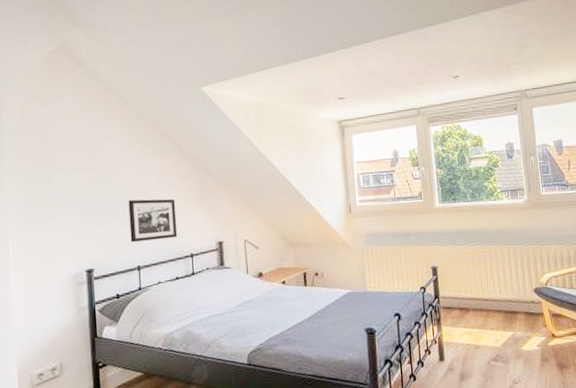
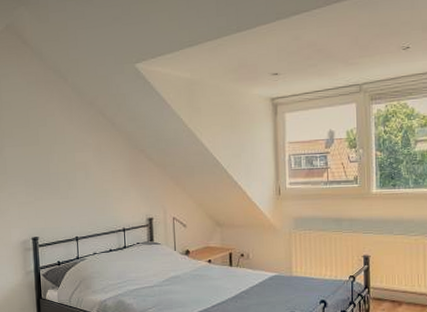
picture frame: present [128,199,178,243] -> none [67,174,112,215]

